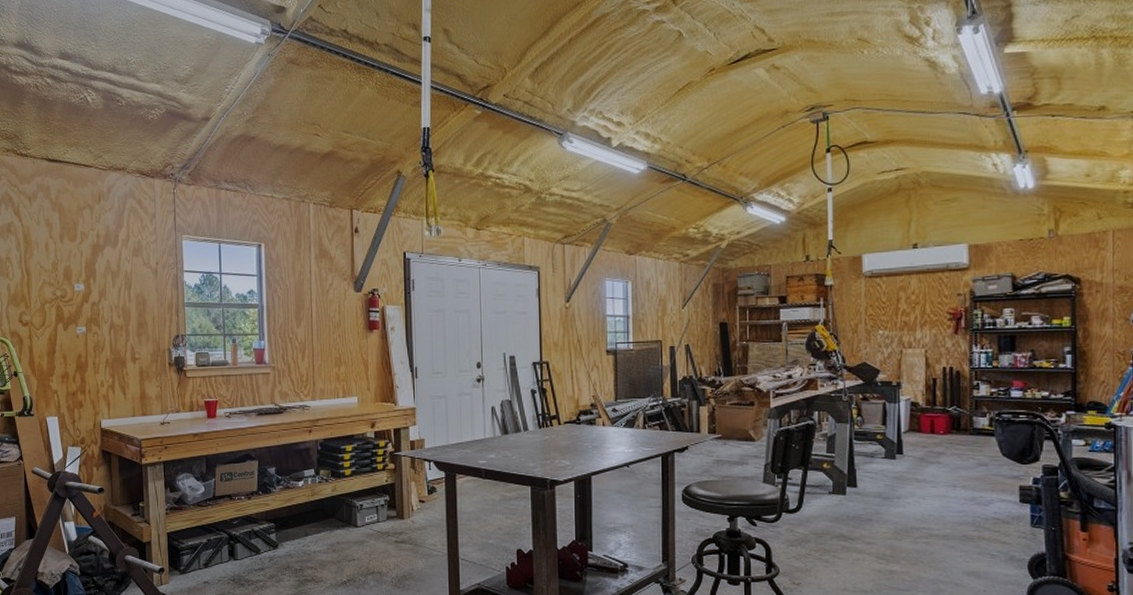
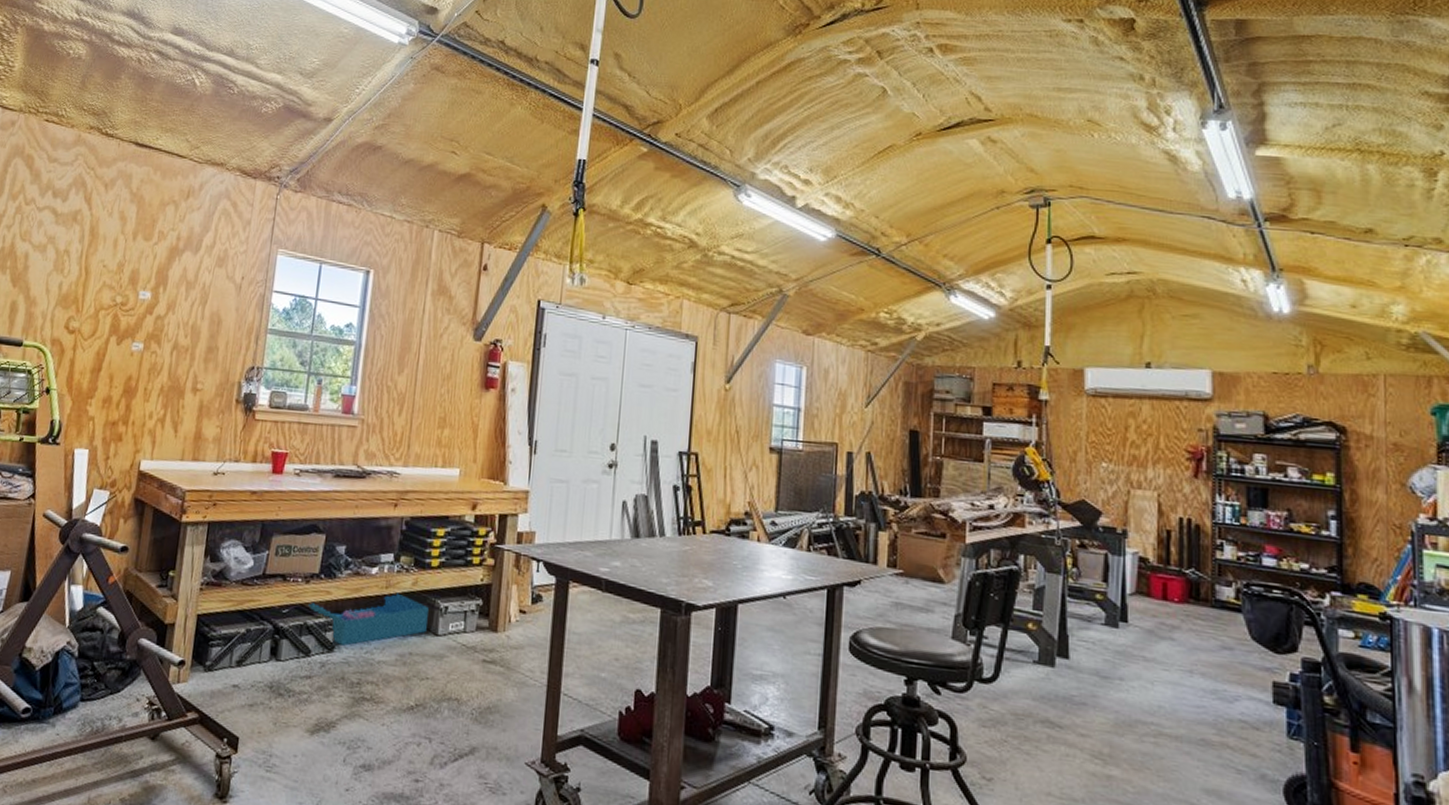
storage bin: none [253,498,348,543] -> present [308,593,429,646]

